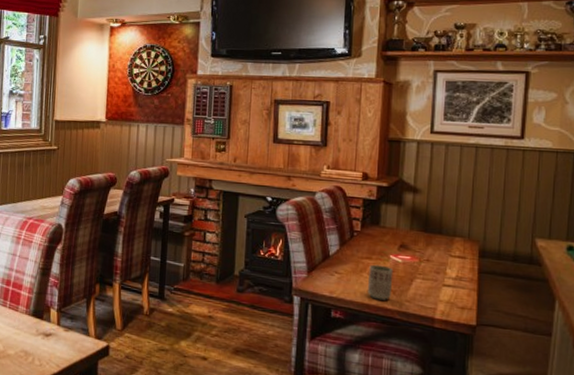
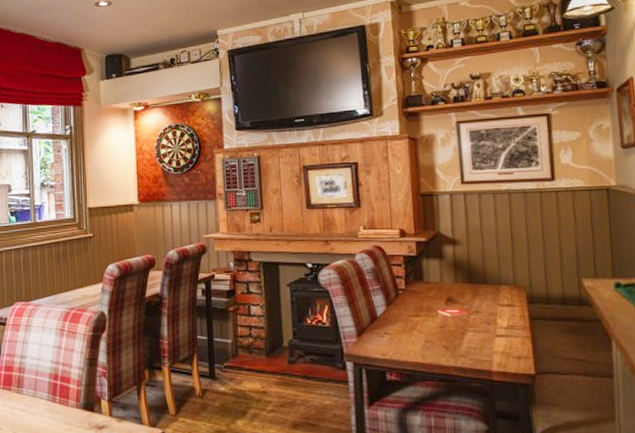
cup: present [368,264,394,300] -> none [419,321,445,357]

